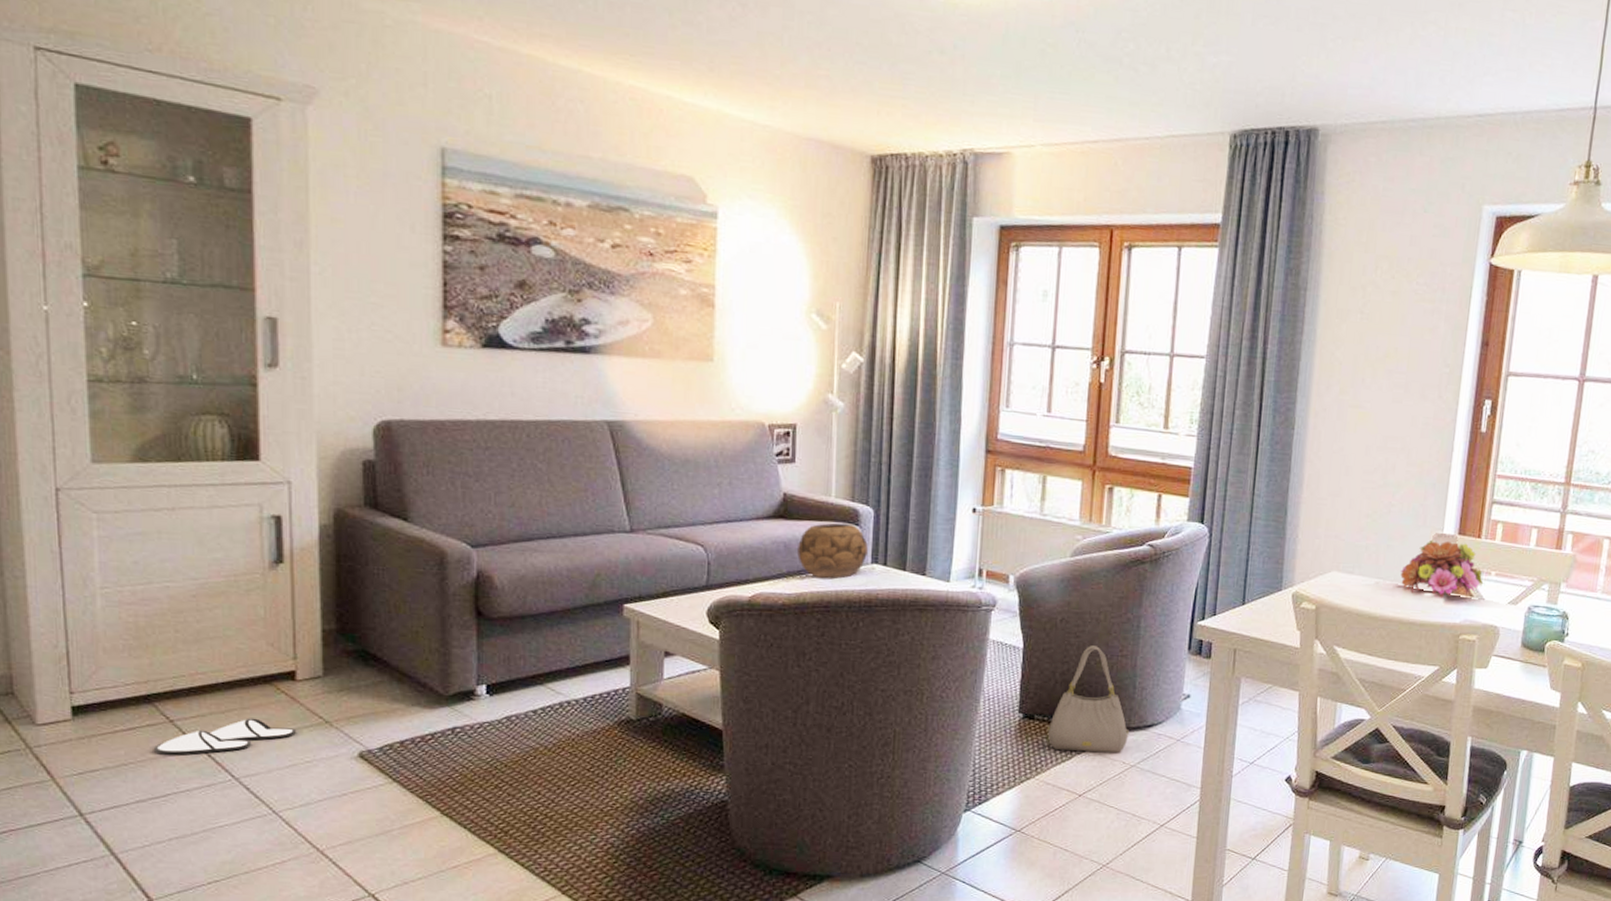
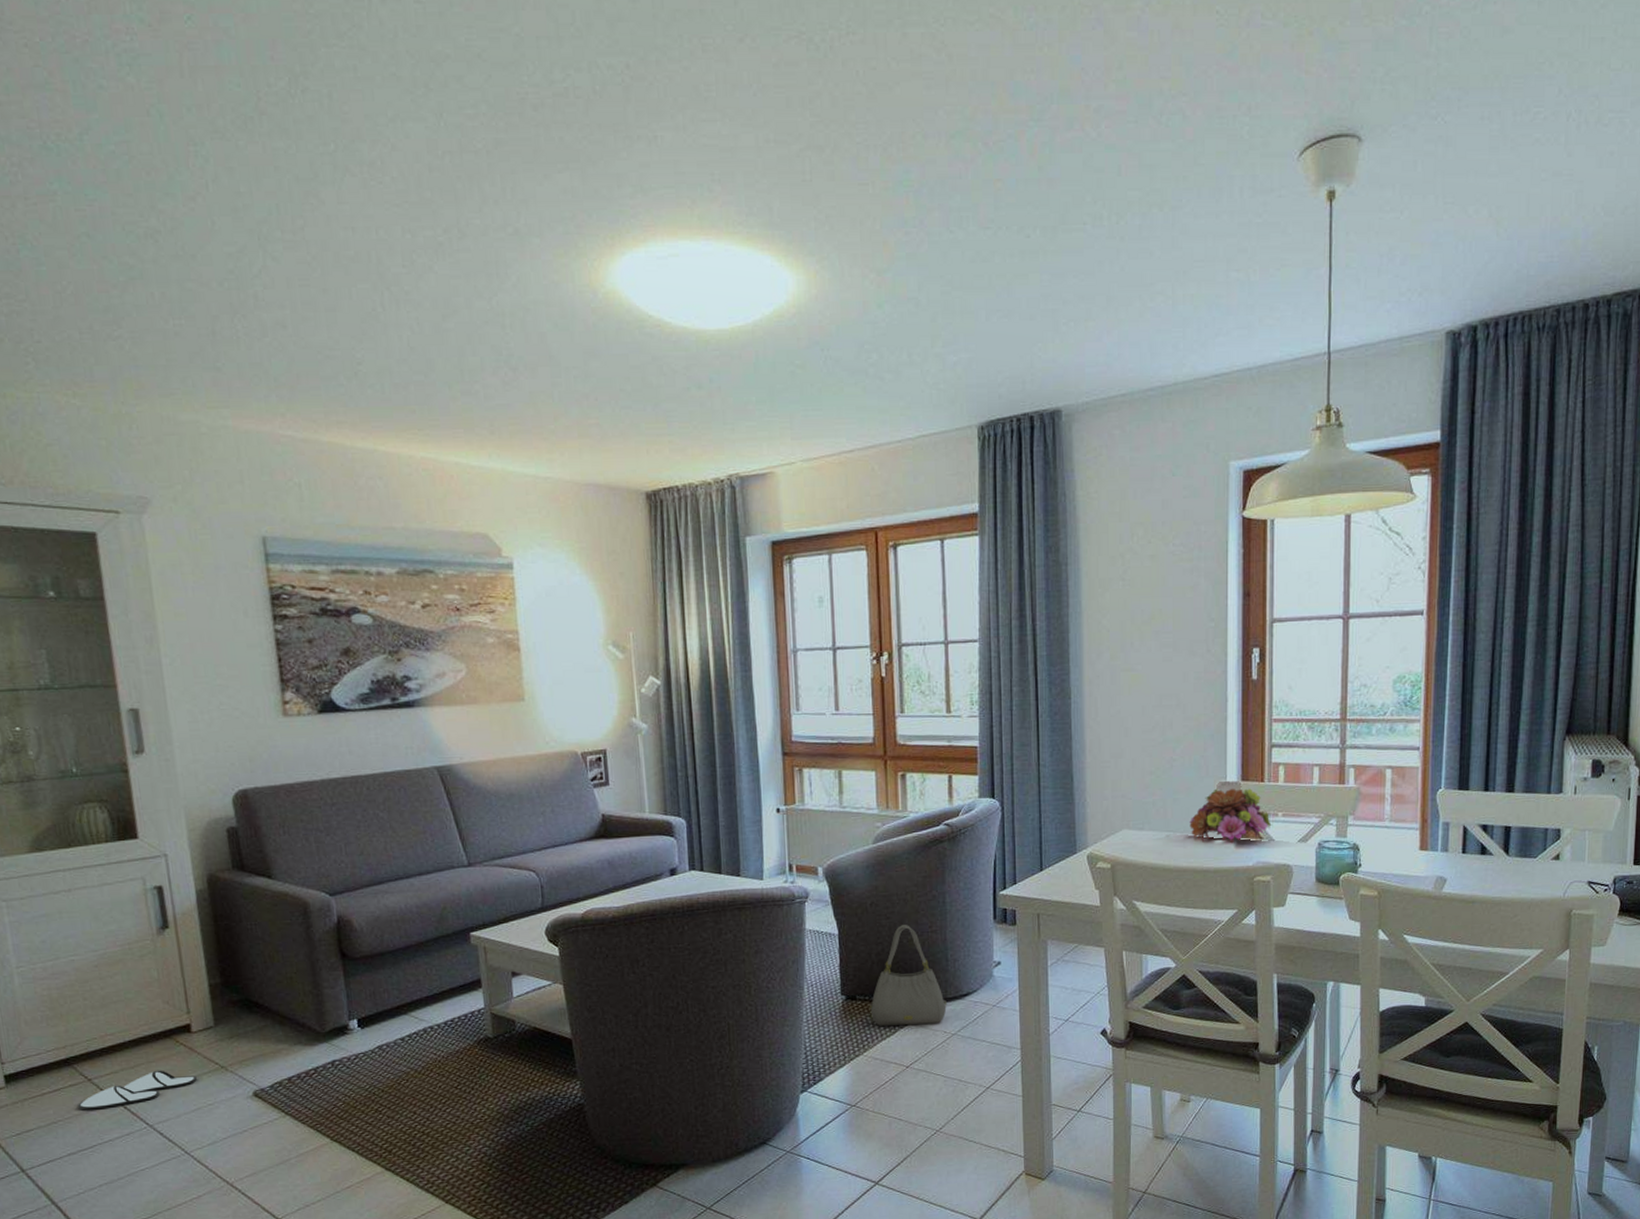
decorative bowl: present [797,523,868,580] -> none [620,835,685,890]

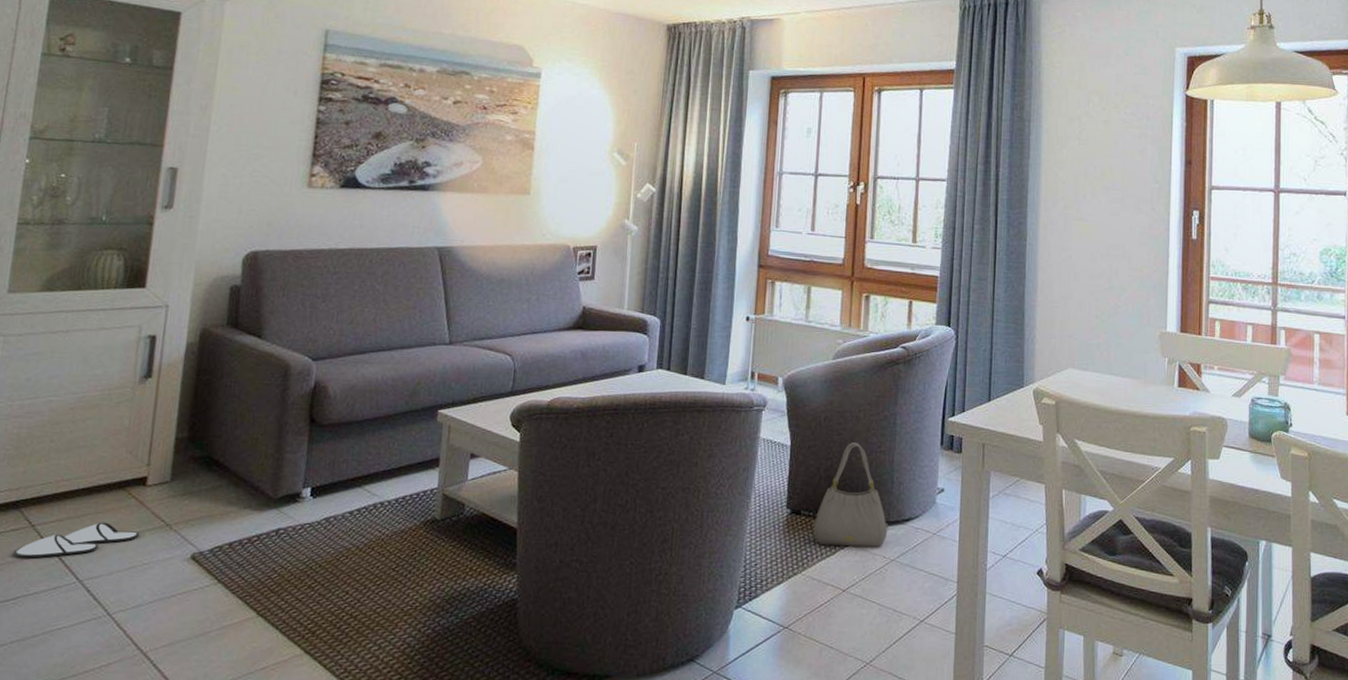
flower bouquet: present [1190,788,1272,844] -> none [1131,337,1208,392]

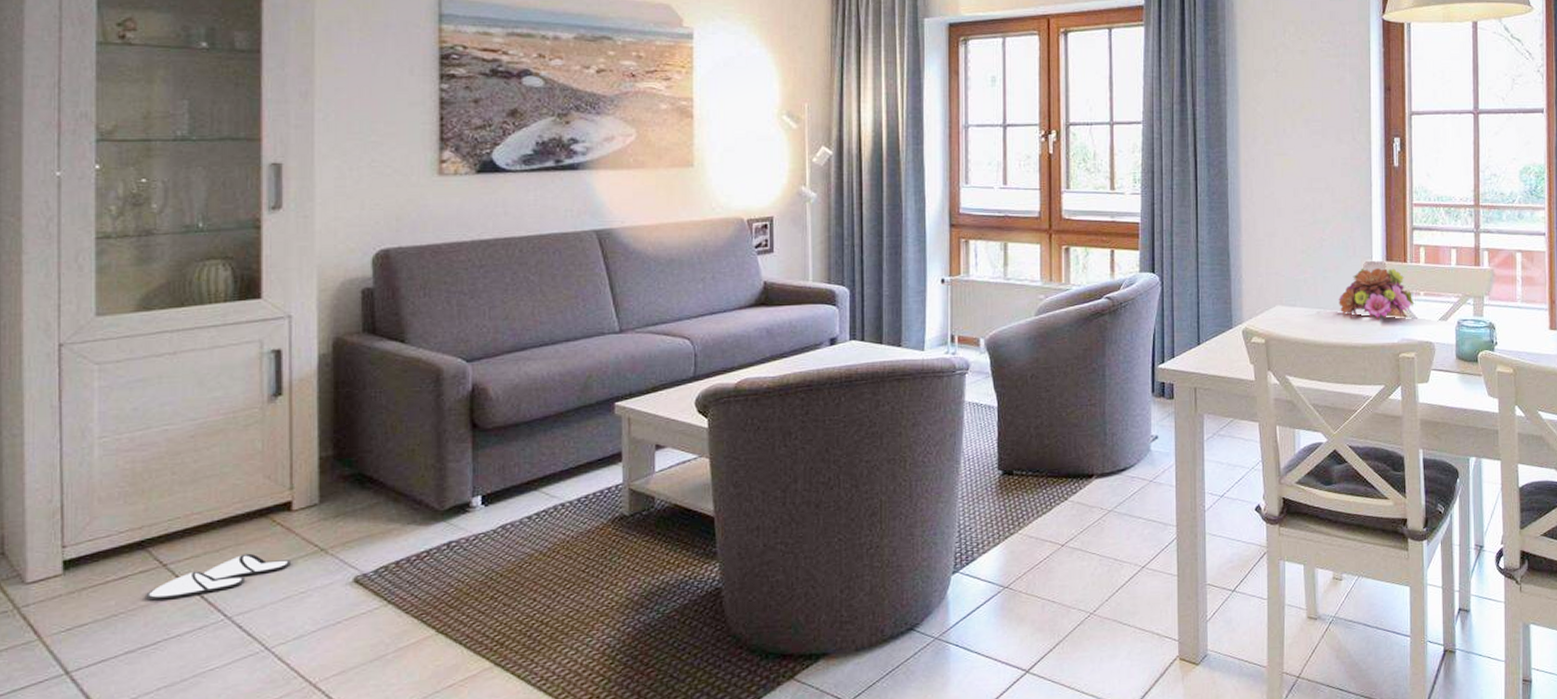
handbag: present [812,442,889,547] -> none [1025,398,1105,502]
flower bouquet: none [1131,337,1208,392] -> present [1339,268,1415,321]

